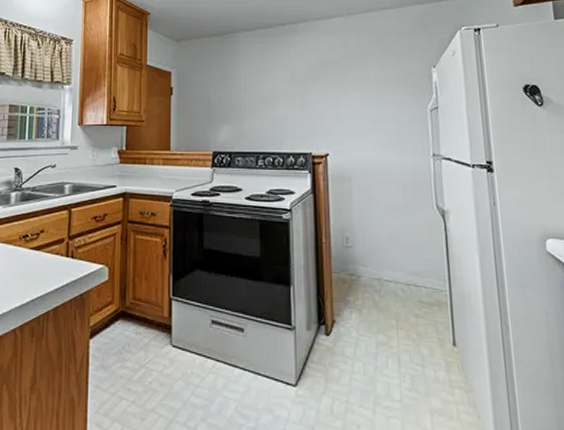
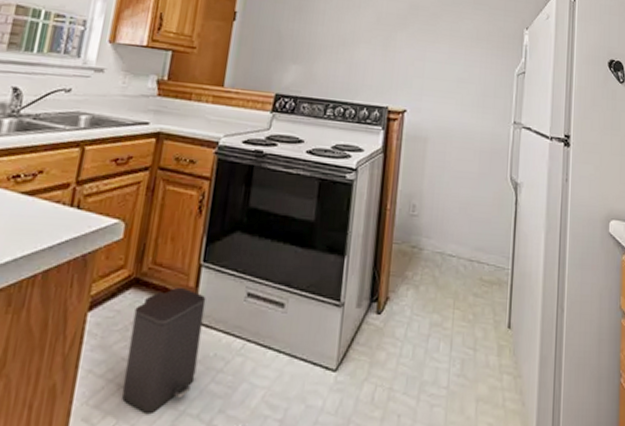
pedal bin: none [123,317,179,422] -> present [122,286,206,415]

